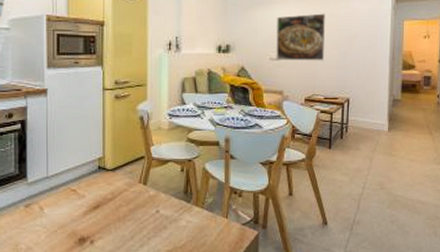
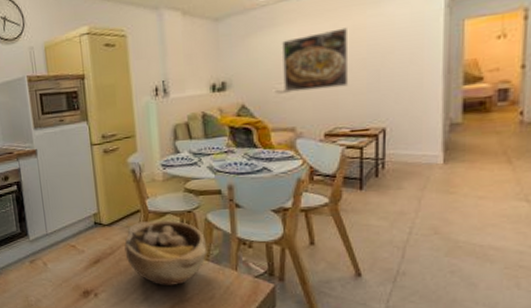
bowl: none [126,168,203,232] -> present [124,220,207,285]

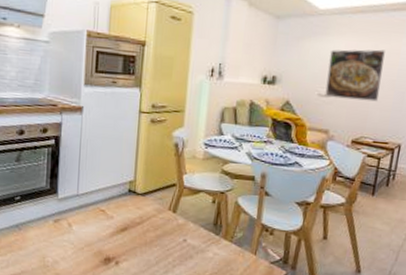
bowl: present [124,220,207,285] -> none [153,195,233,262]

